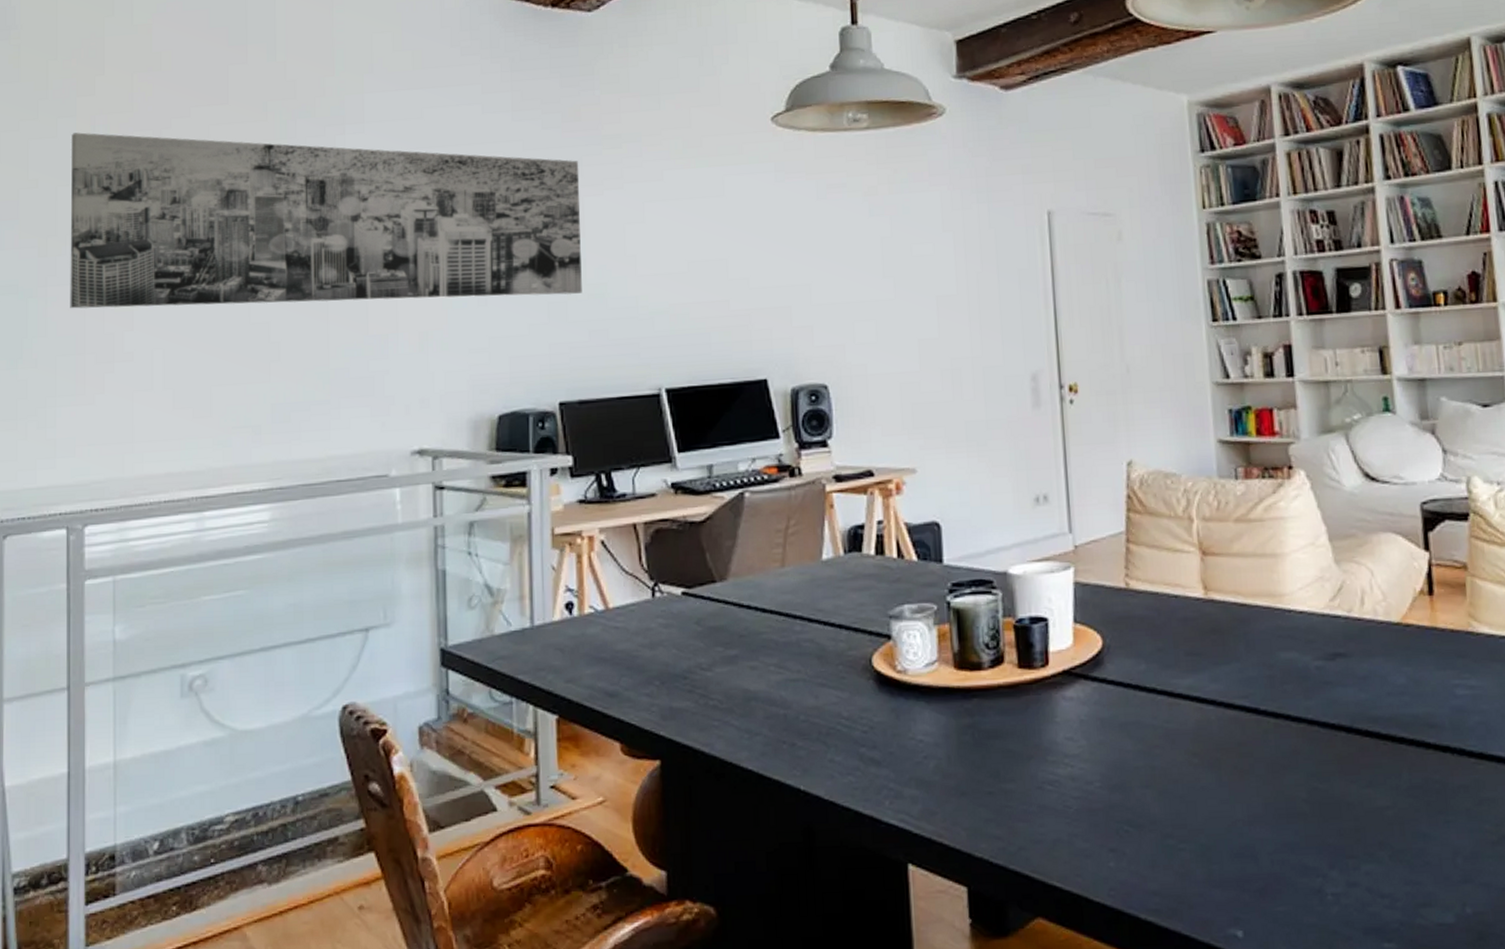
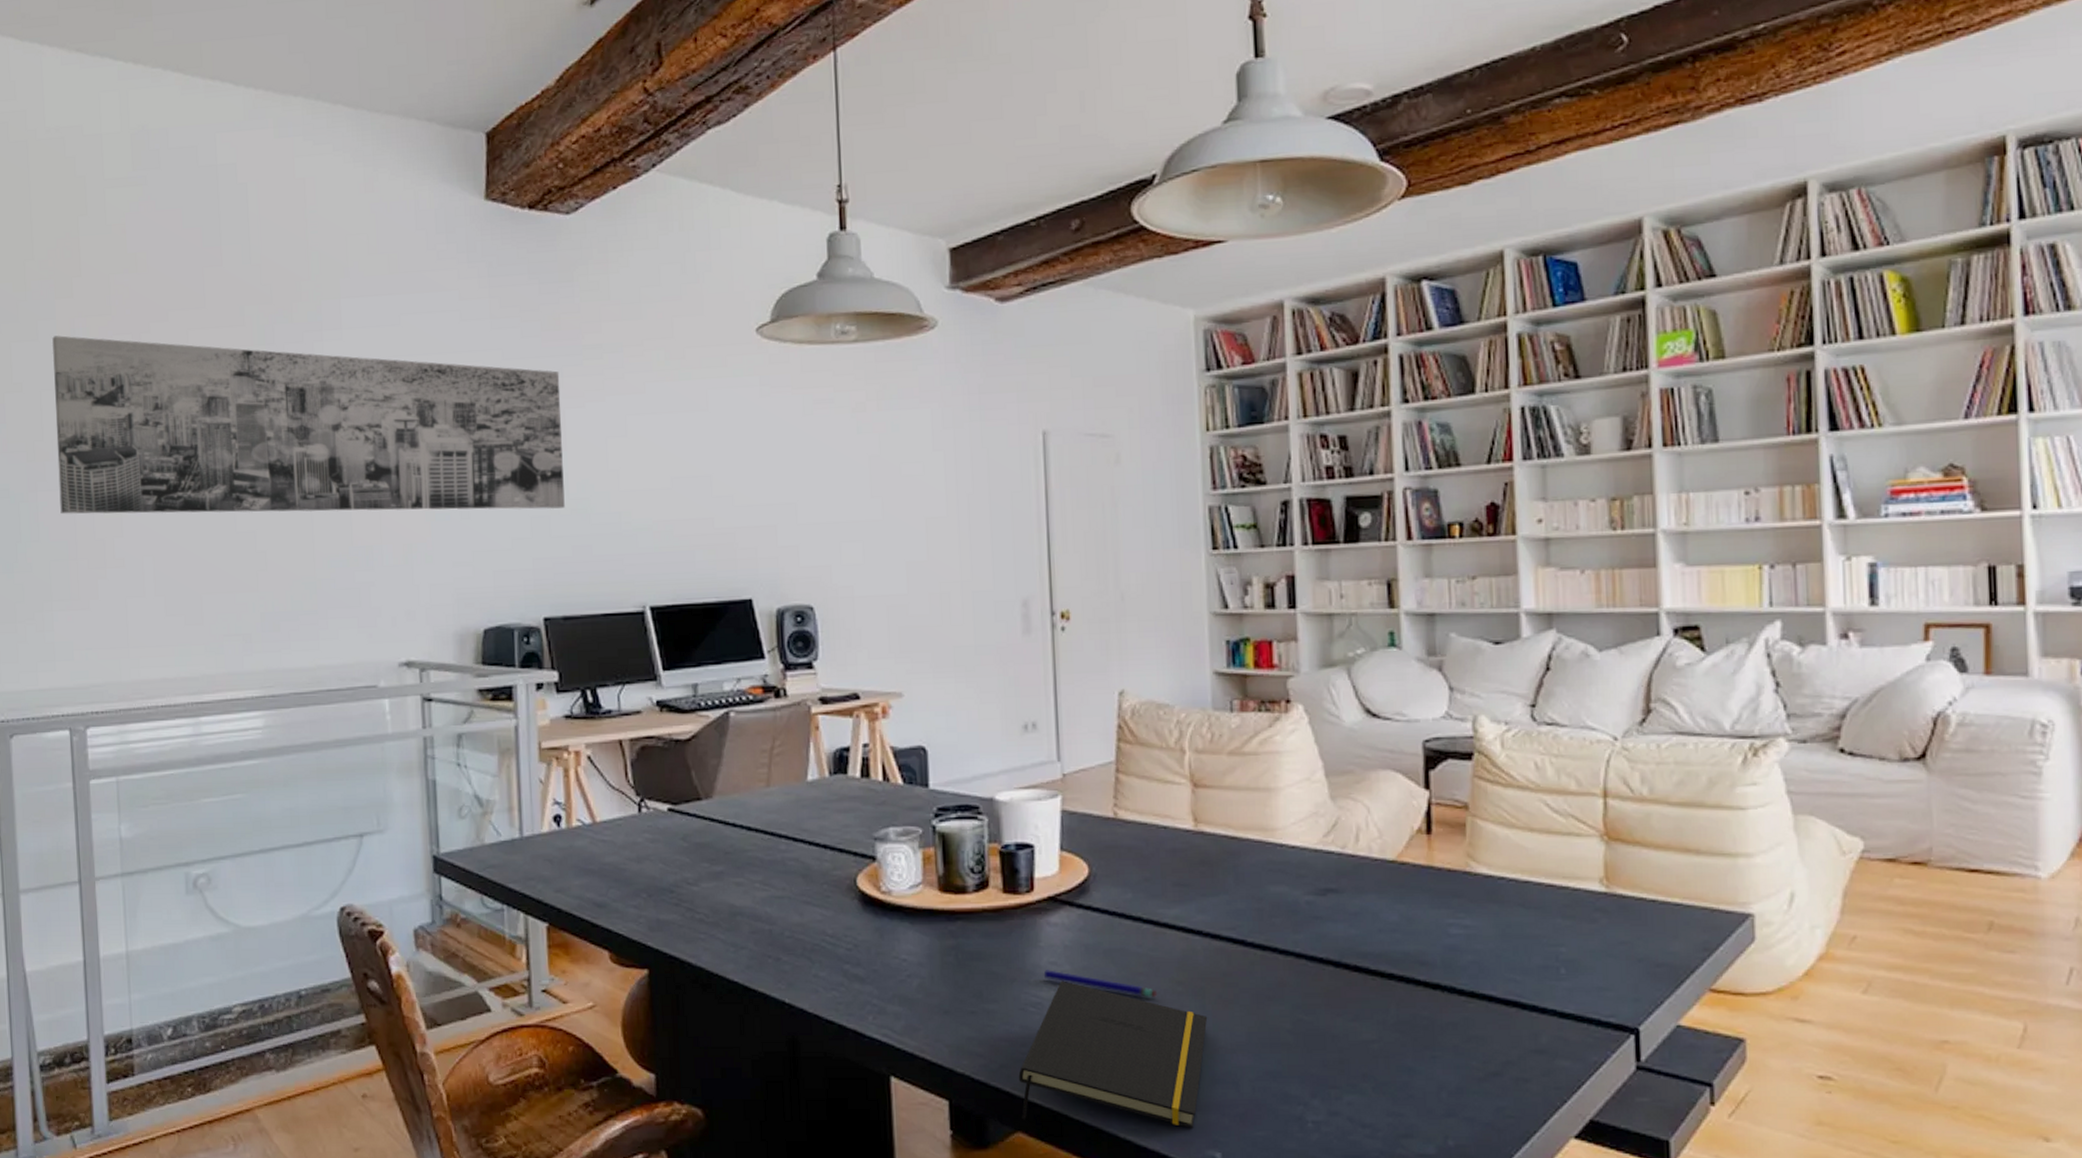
notepad: none [1037,756,1225,906] -> present [1018,980,1208,1128]
pen: none [1060,745,1174,771] -> present [1043,970,1158,997]

